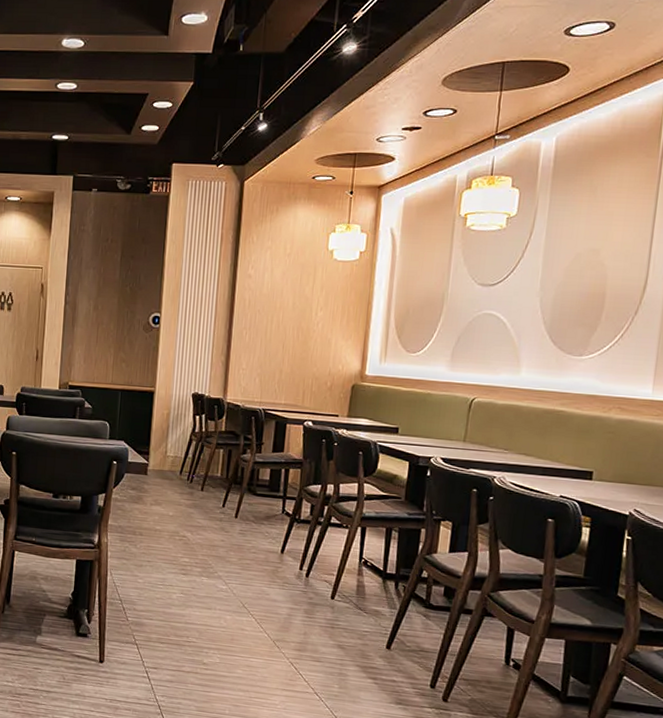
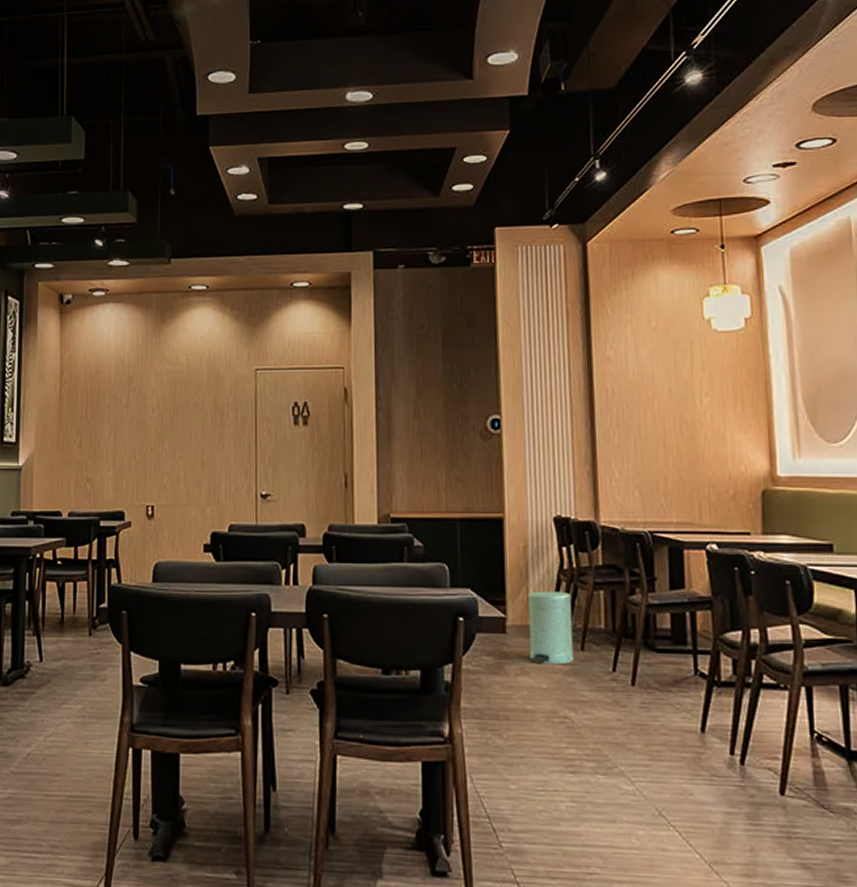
trash can: none [163,446,199,499] -> present [528,591,574,664]

